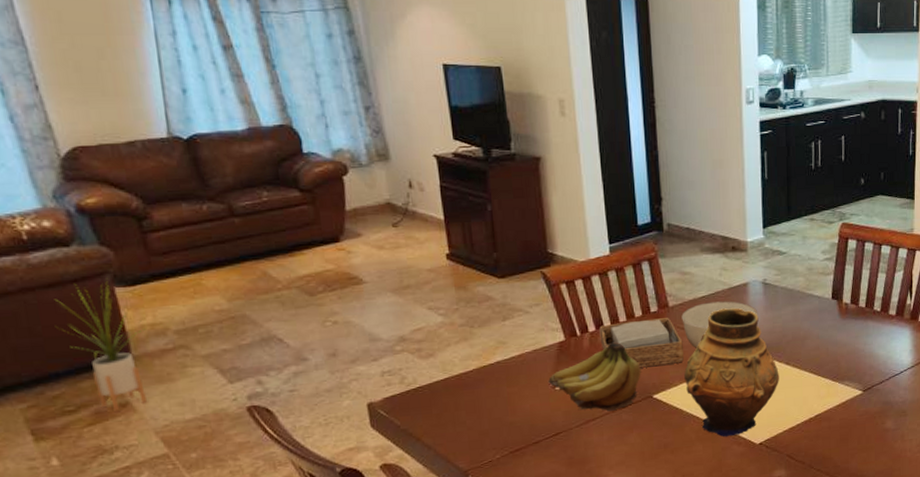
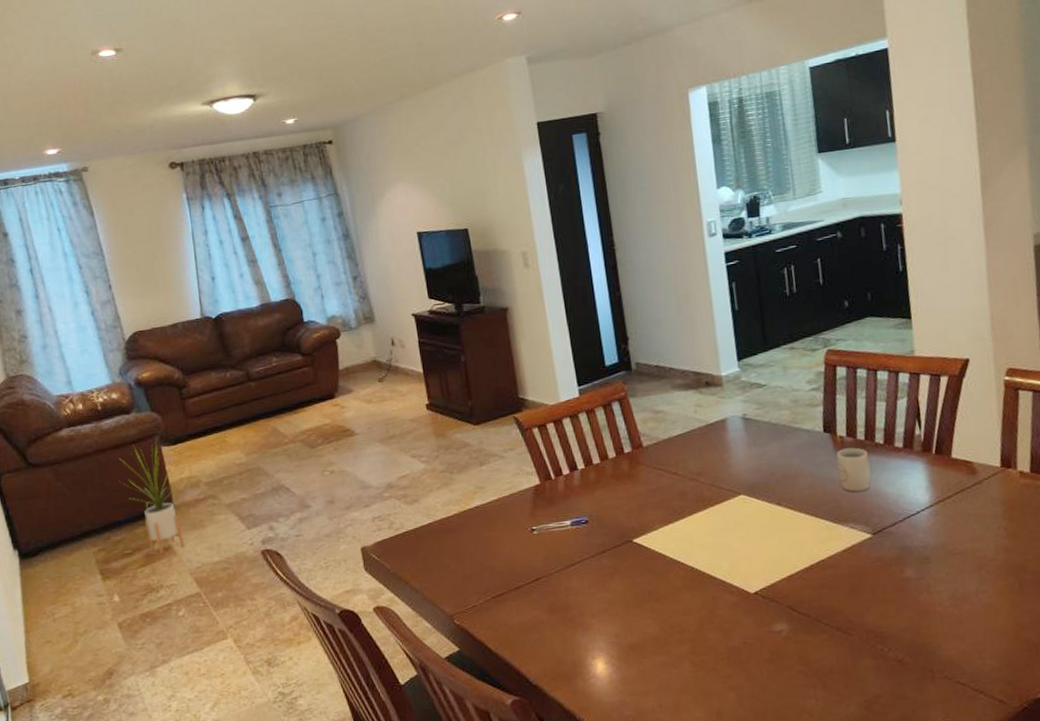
fruit: present [547,342,641,411] -> none [525,484,619,555]
napkin holder: present [599,318,685,368] -> none [573,458,663,511]
bowl: present [681,301,758,349] -> none [657,438,741,490]
vase: present [684,308,779,437] -> none [664,445,771,585]
mug: none [840,314,867,354] -> present [836,447,871,492]

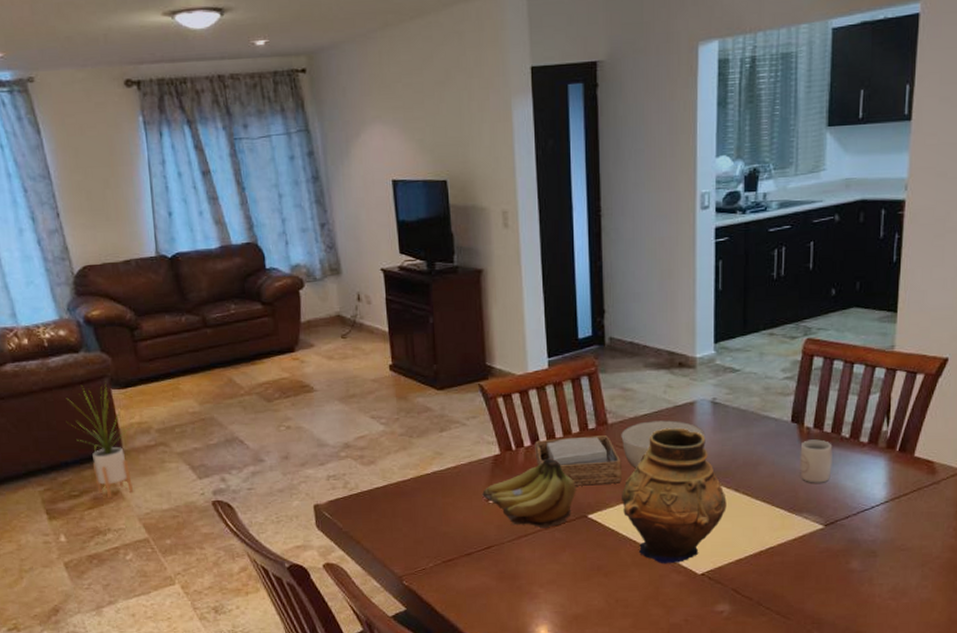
fruit: none [525,484,619,555] -> present [481,458,576,527]
napkin holder: none [573,458,663,511] -> present [535,435,623,486]
bowl: none [657,438,741,490] -> present [621,420,706,469]
vase: none [664,445,771,585] -> present [622,428,727,564]

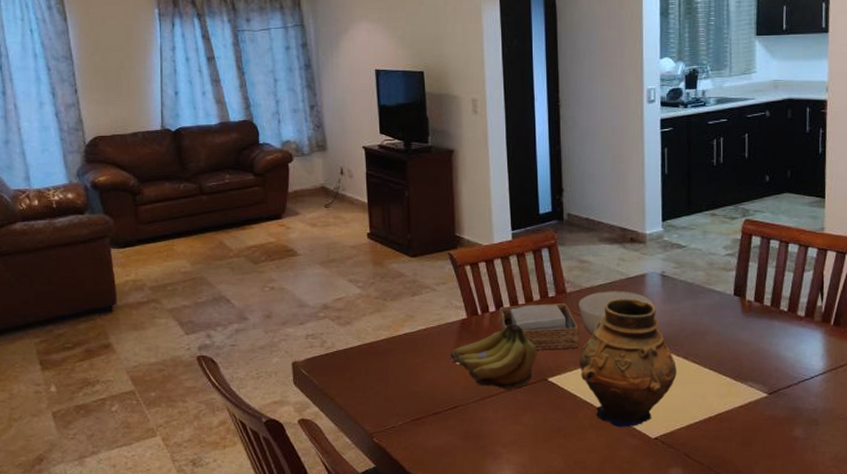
house plant: present [66,381,134,499] -> none [66,241,129,352]
mug: present [800,439,833,483] -> none [743,312,773,353]

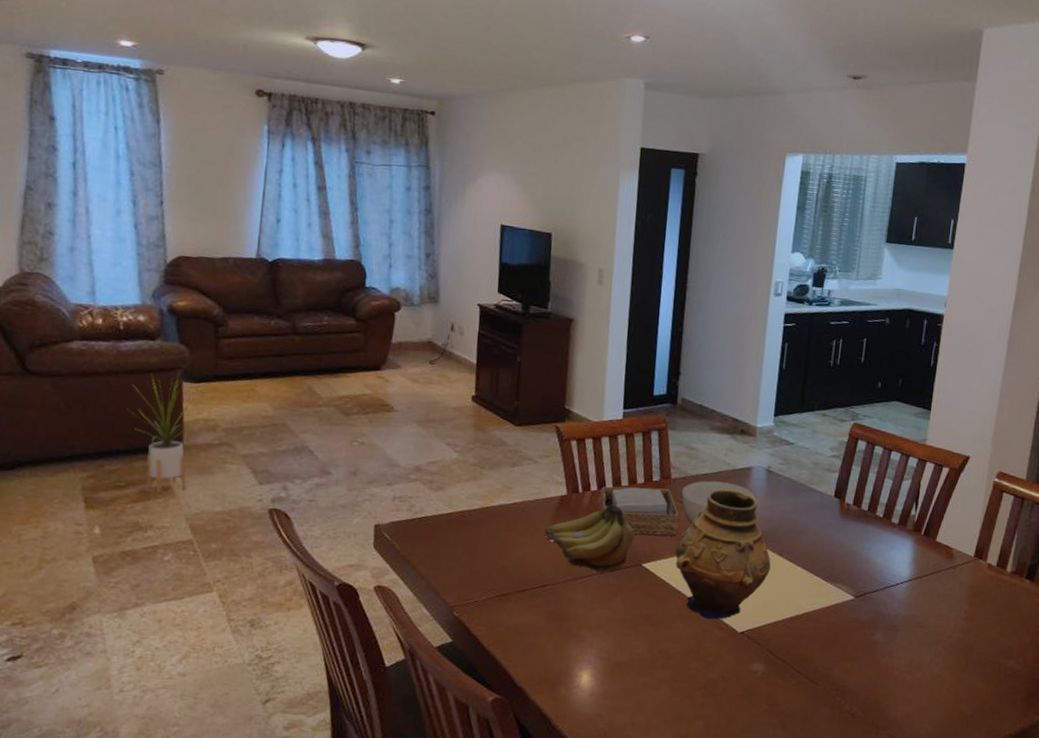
house plant: none [66,241,129,352] -> present [126,373,200,495]

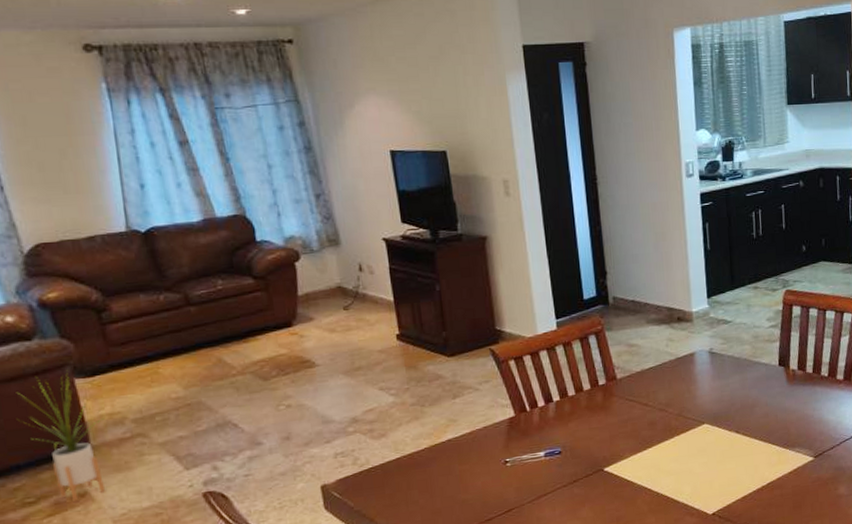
fruit: present [543,504,635,572] -> none [498,416,592,486]
napkin holder: present [600,486,680,536] -> none [548,390,634,441]
vase: present [675,489,771,620] -> none [634,378,730,509]
bowl: present [681,480,758,524] -> none [630,371,706,420]

